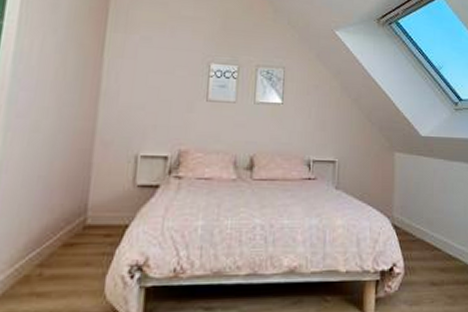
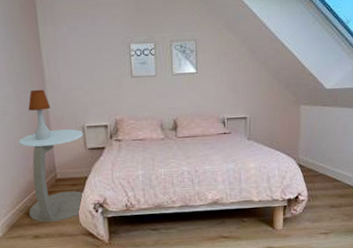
side table: none [32,157,135,291] -> present [19,129,85,222]
table lamp: none [68,103,99,169] -> present [28,89,52,140]

